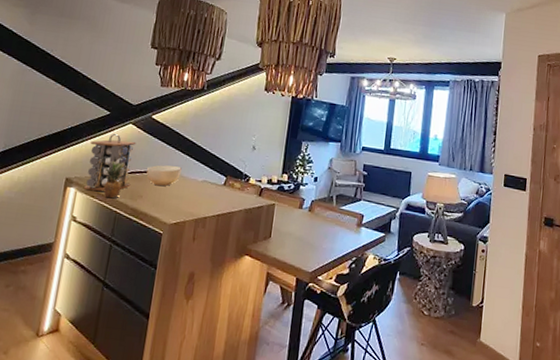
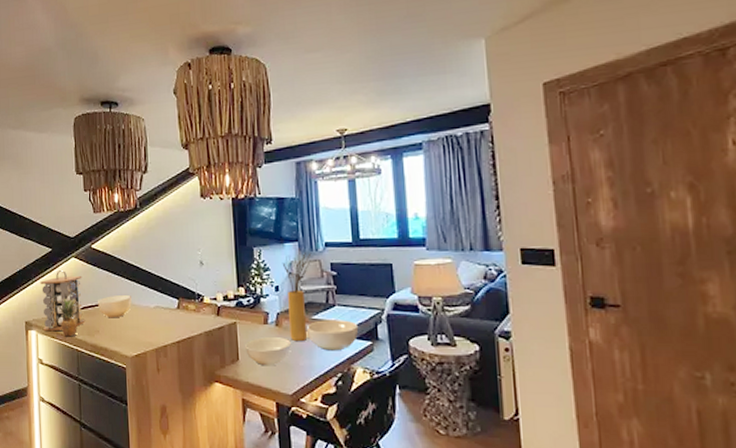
bowl: none [278,219,319,246] -> present [245,337,291,366]
vase: none [319,147,350,227] -> present [282,247,312,342]
bowl: none [333,211,377,238] -> present [306,320,359,351]

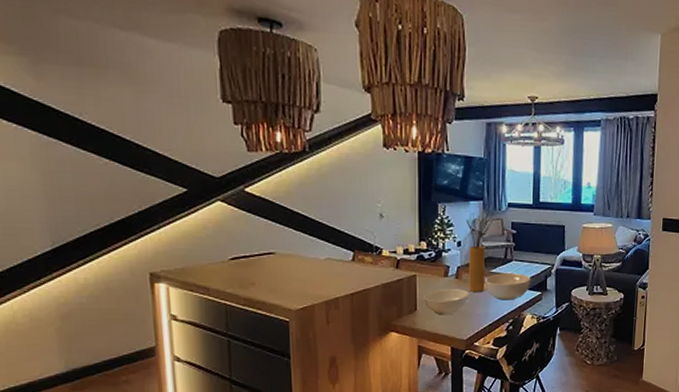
spice rack: present [40,269,86,332] -> none [171,214,237,285]
fruit: present [57,298,78,337] -> none [197,246,226,290]
bowl: present [98,295,132,318] -> none [253,246,297,270]

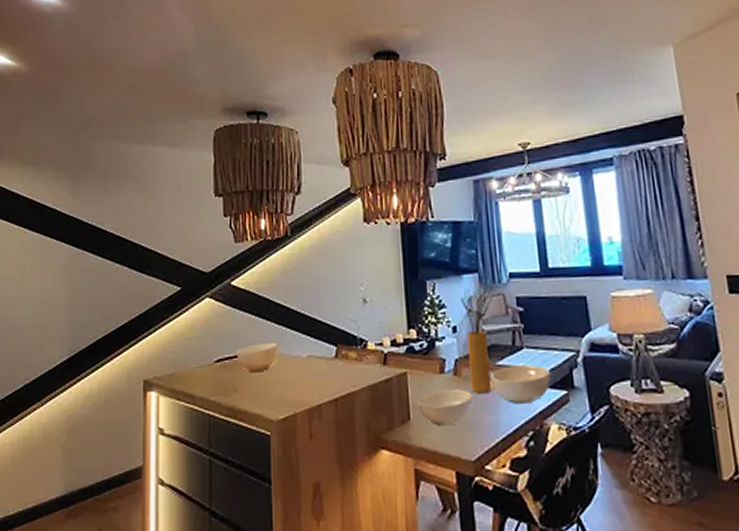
bowl: none [253,246,297,270] -> present [237,343,279,373]

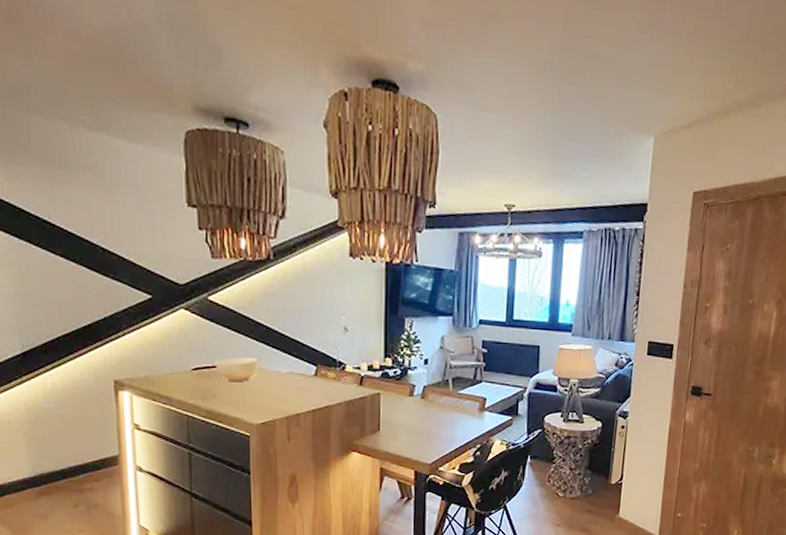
bowl: present [417,389,473,426] -> none [388,409,435,437]
vase: present [460,279,494,394] -> none [433,322,465,415]
bowl: present [490,365,552,404] -> none [451,395,502,424]

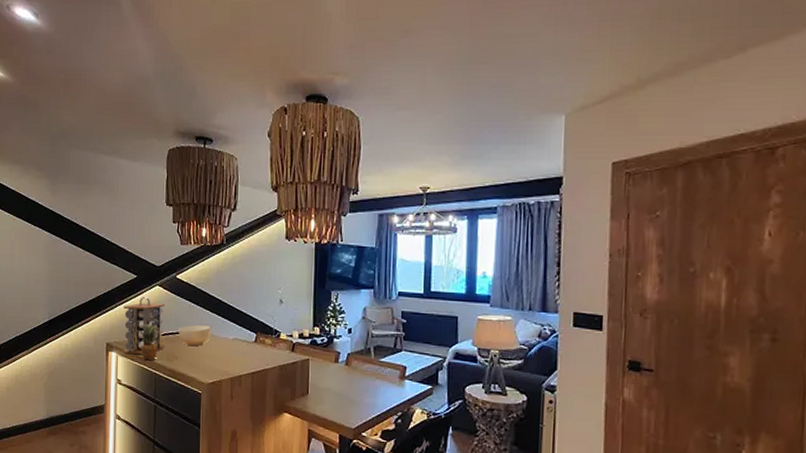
spice rack: none [135,321,199,394] -> present [123,296,165,355]
fruit: none [160,355,188,401] -> present [139,323,159,361]

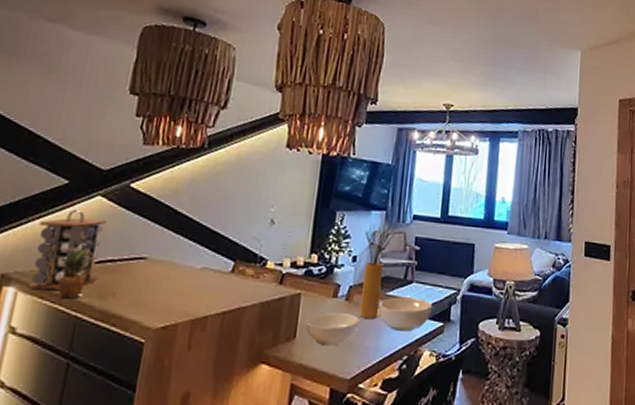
bowl: present [179,325,211,347] -> none [122,249,172,279]
bowl: none [315,374,358,402] -> present [306,312,359,346]
vase: none [356,294,385,381] -> present [359,217,398,320]
bowl: none [373,363,421,392] -> present [378,297,433,331]

